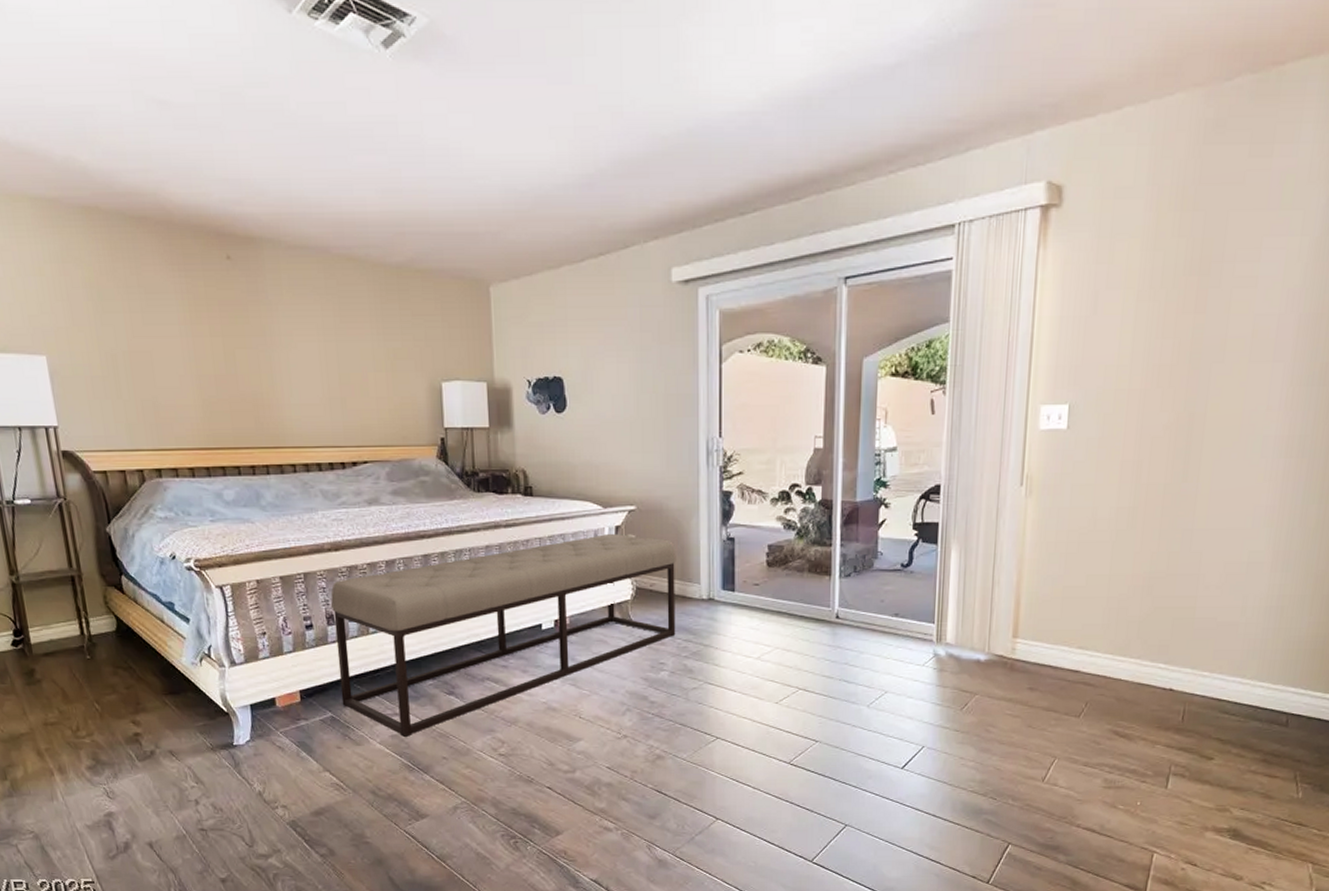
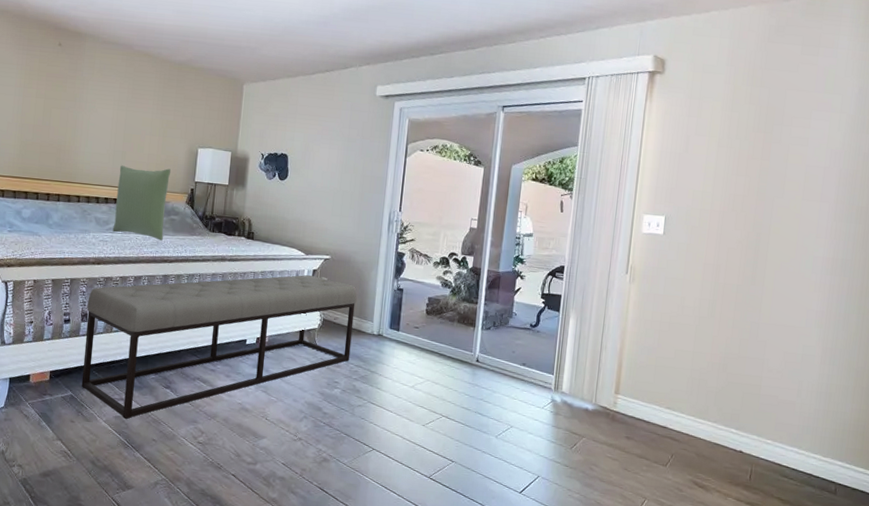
pillow: none [341,414,415,511] -> present [112,165,171,241]

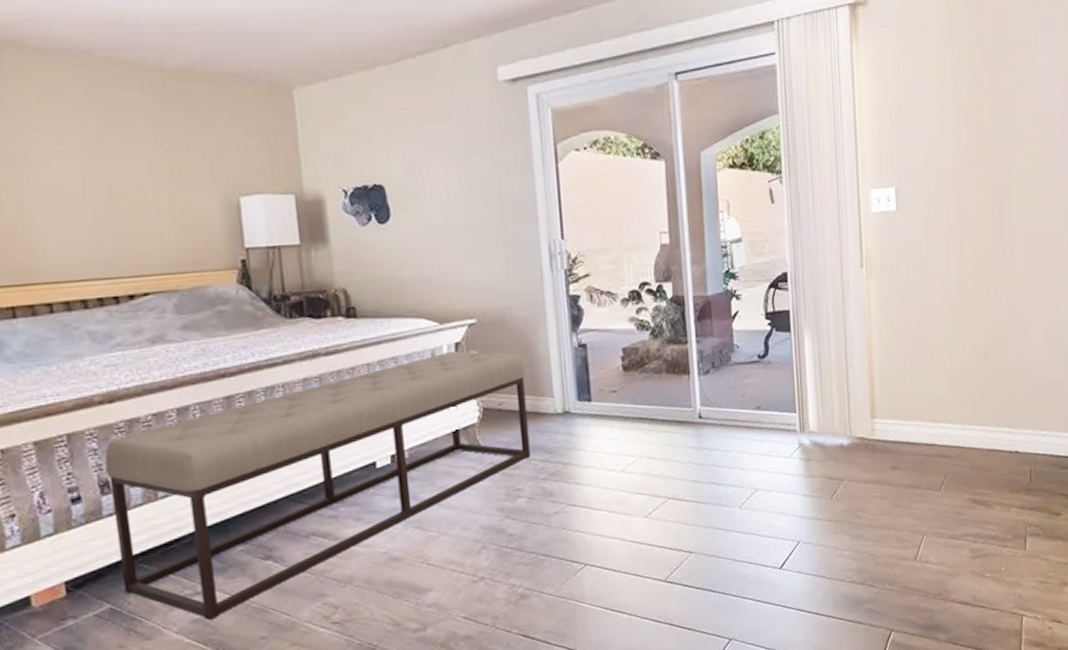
pillow: present [112,165,171,241] -> none [112,235,212,349]

